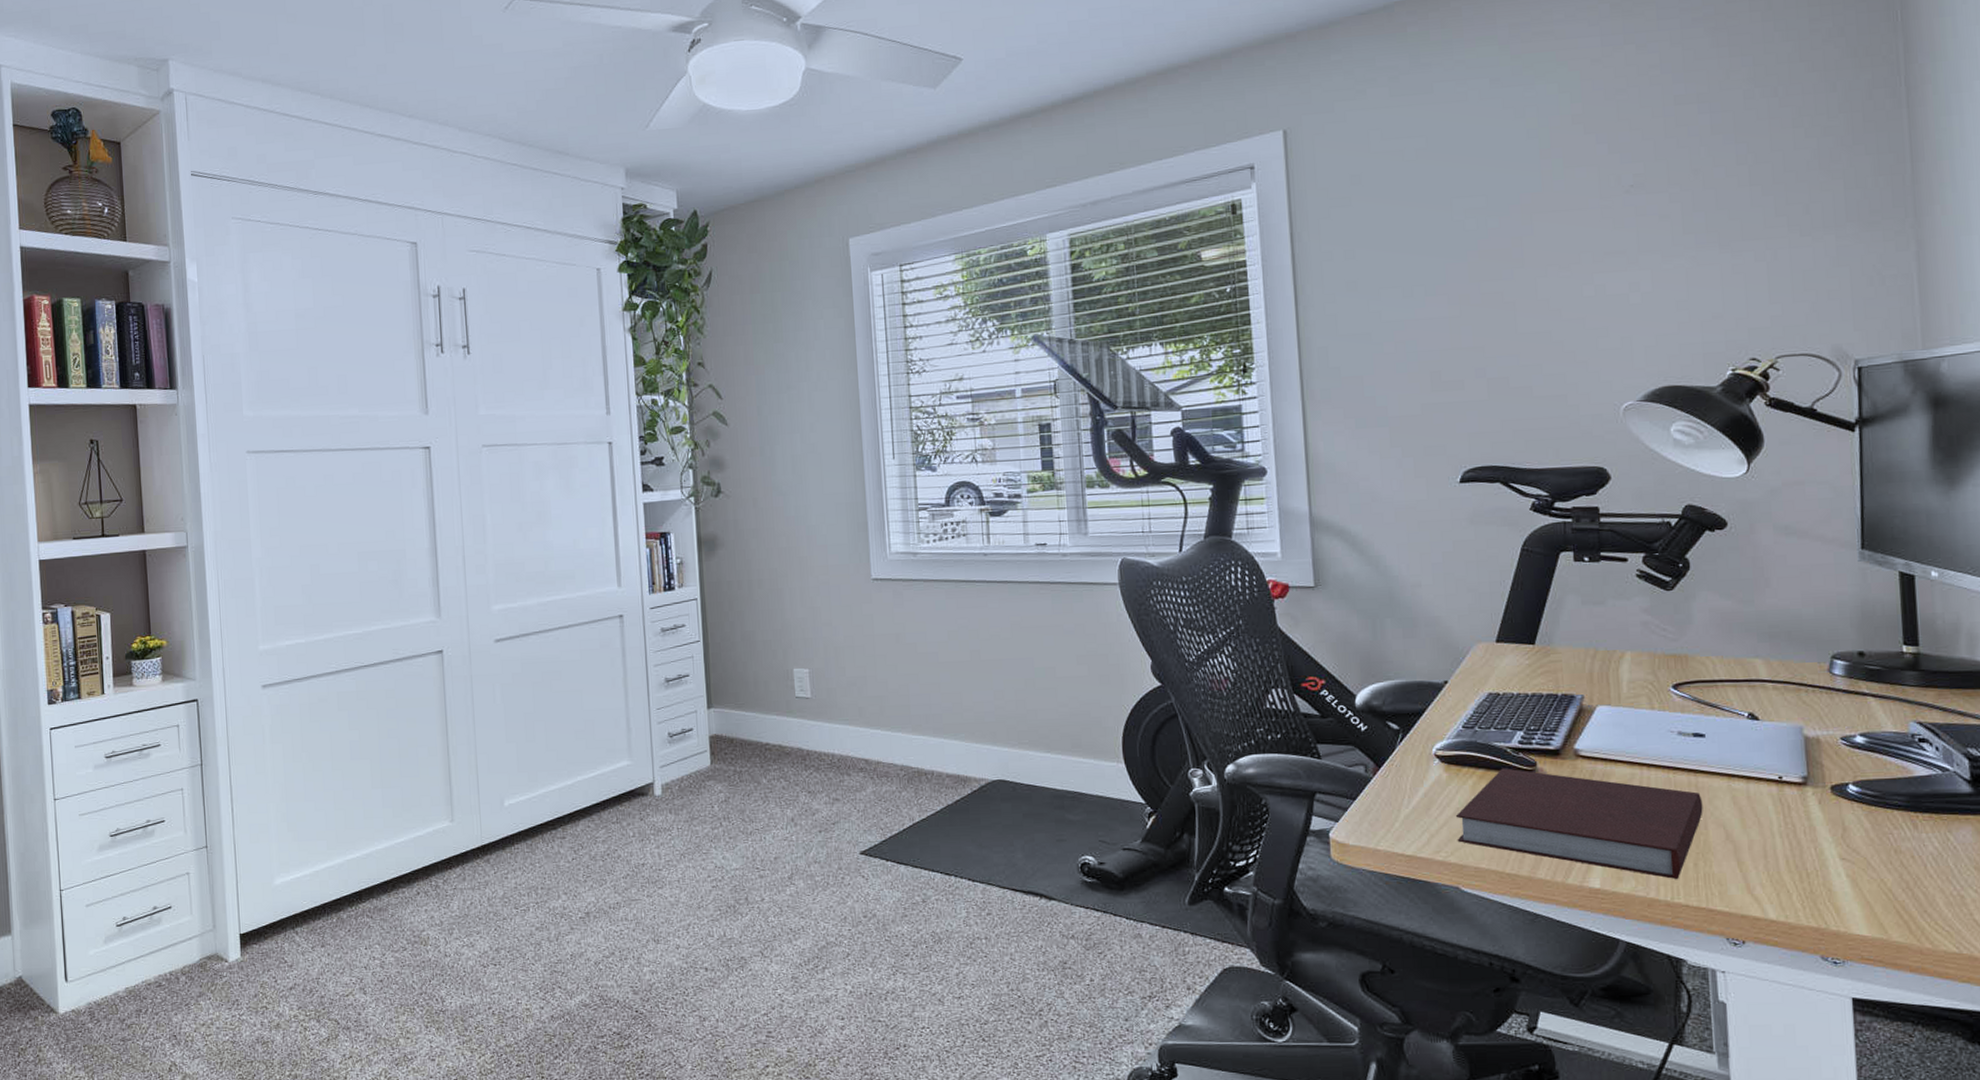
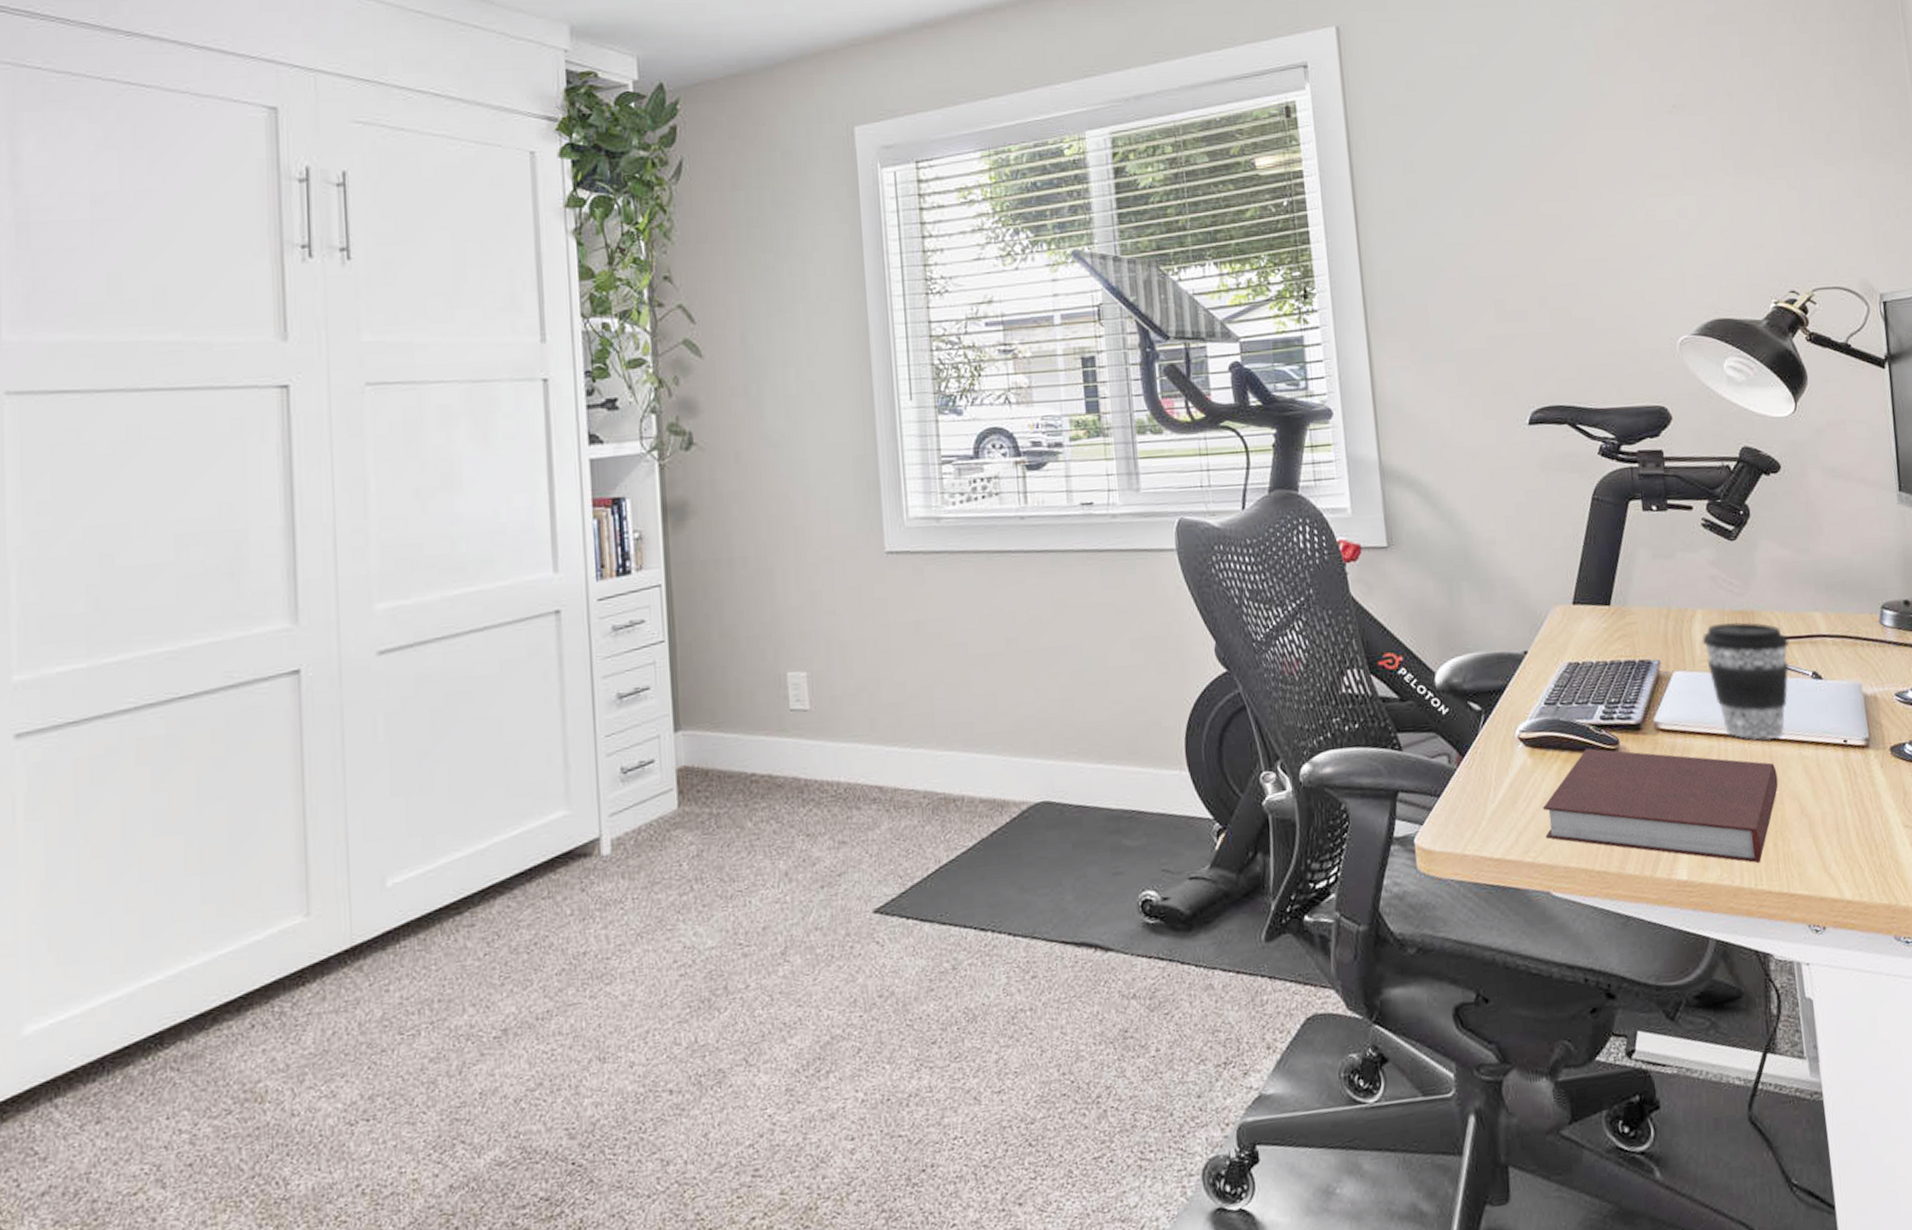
coffee cup: none [1629,664,1725,772] -> present [1702,622,1790,741]

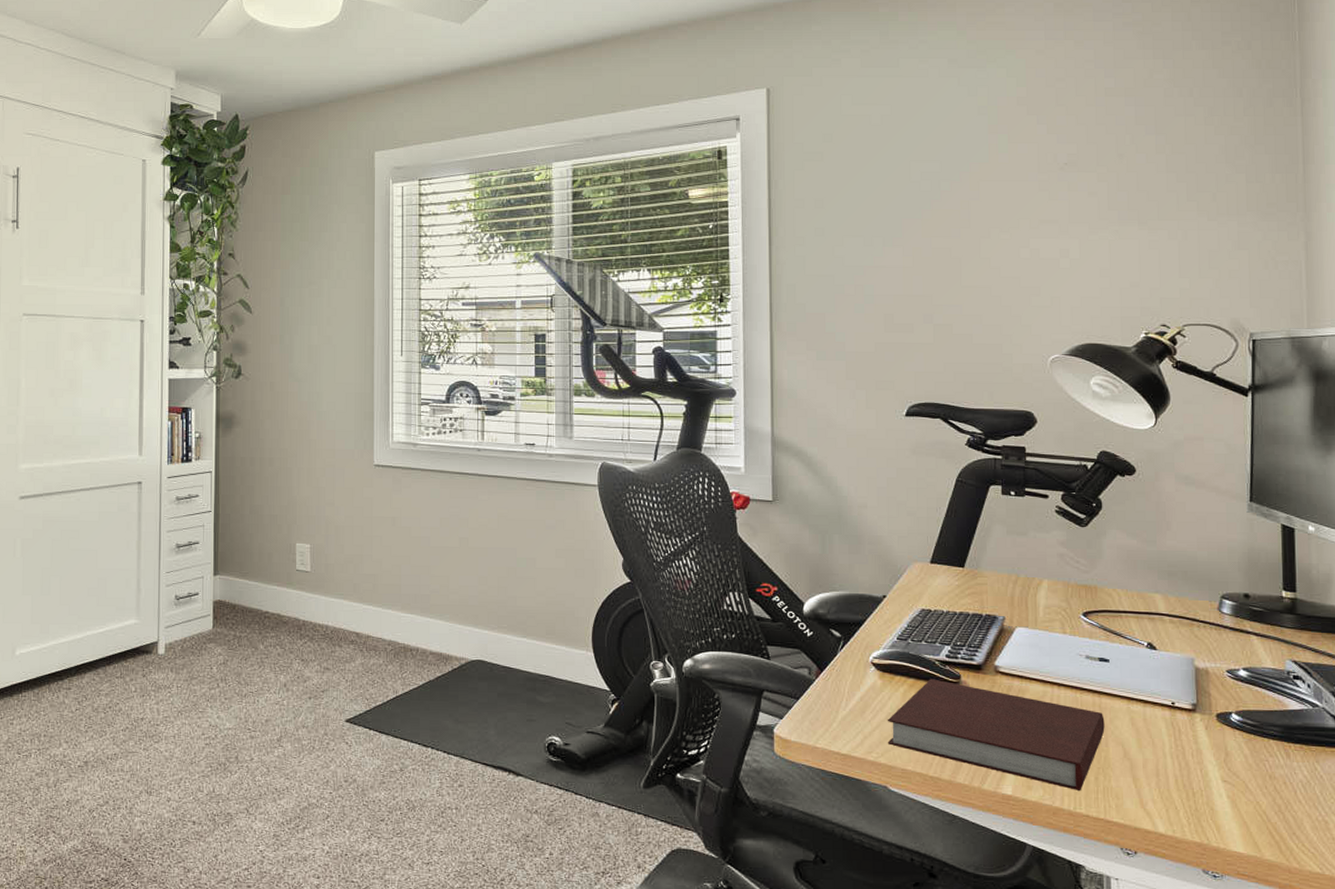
coffee cup: present [1702,622,1790,741] -> none [1045,593,1128,694]

